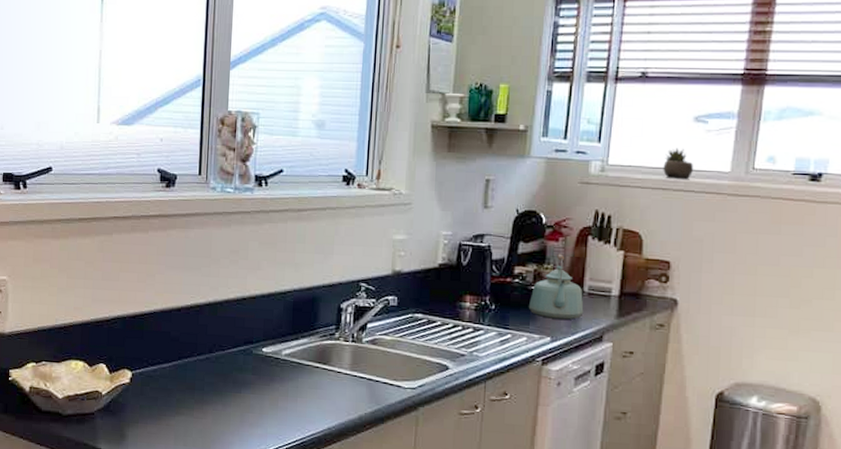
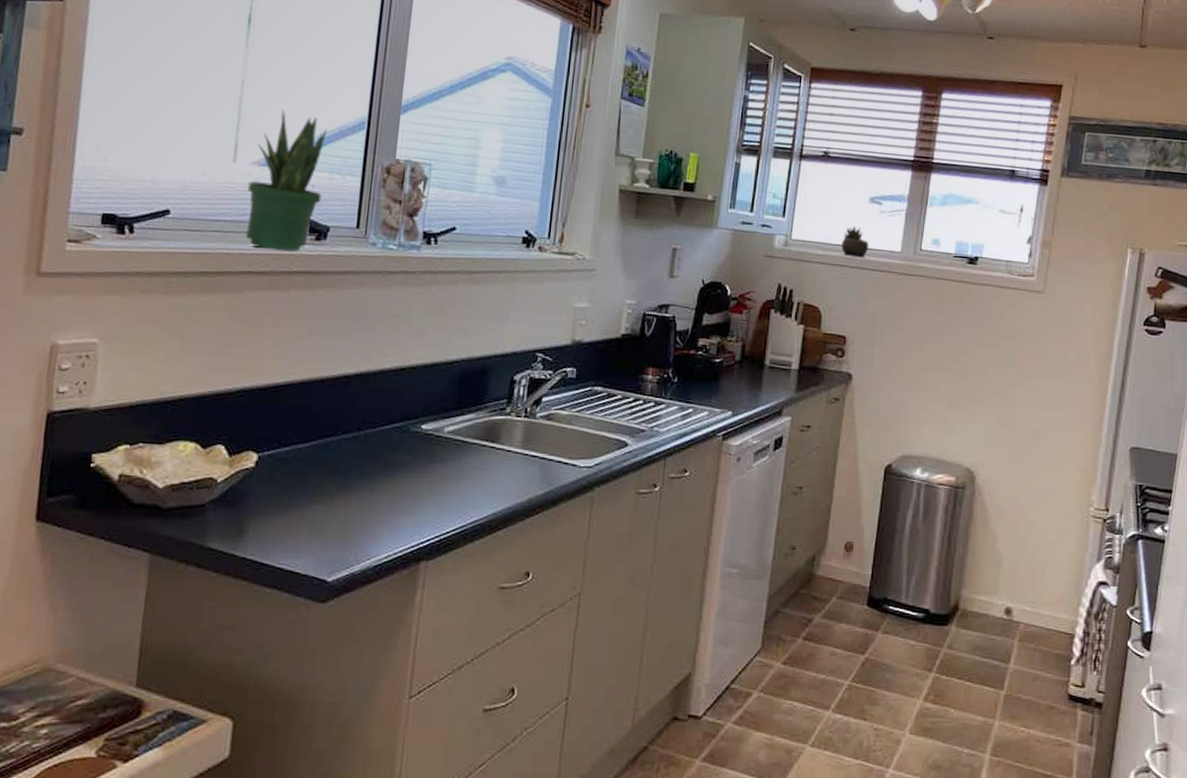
planter: none [110,75,170,198] -> present [245,110,327,252]
kettle: present [528,253,584,320] -> none [711,326,765,394]

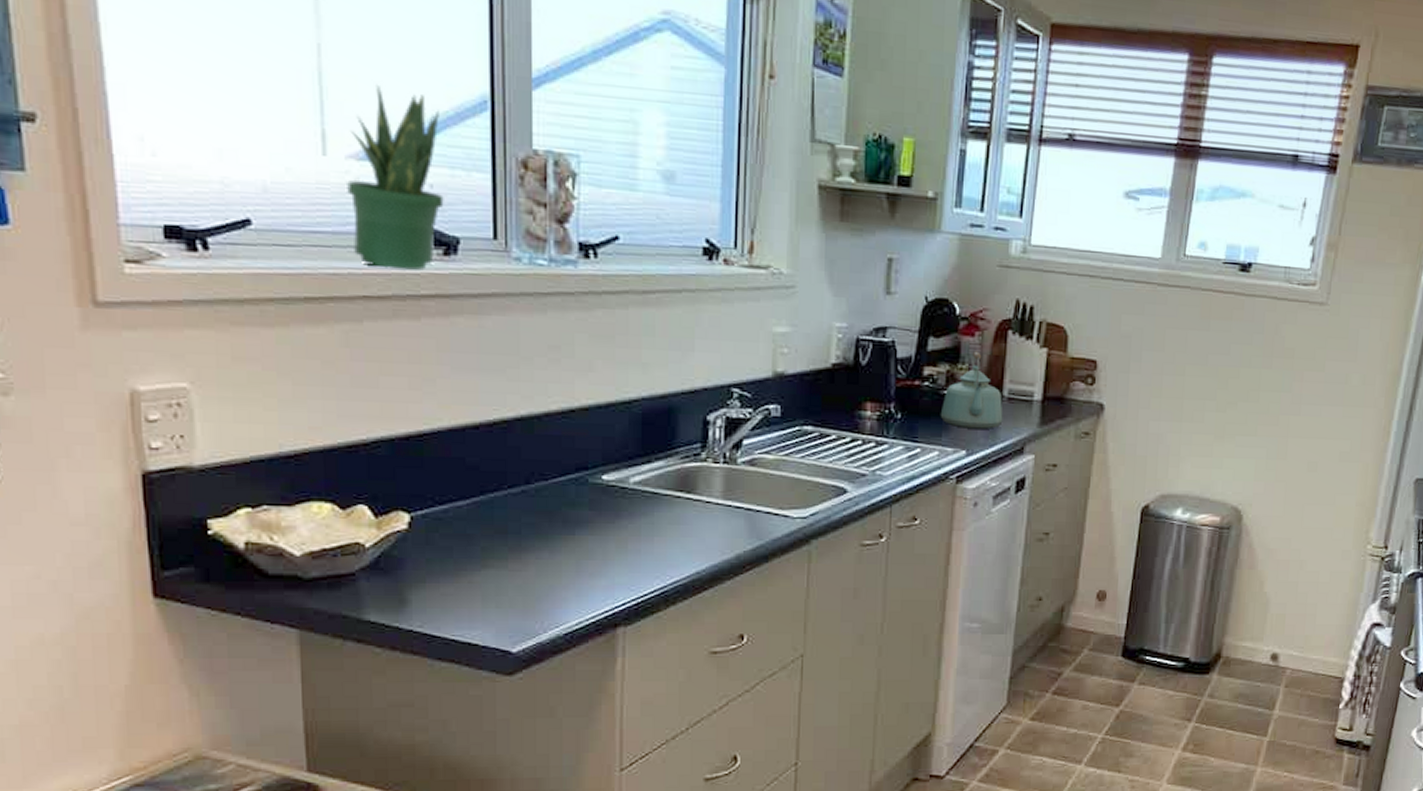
kettle: none [711,326,765,394] -> present [940,351,1003,430]
succulent plant: present [841,226,869,258] -> none [1090,228,1124,267]

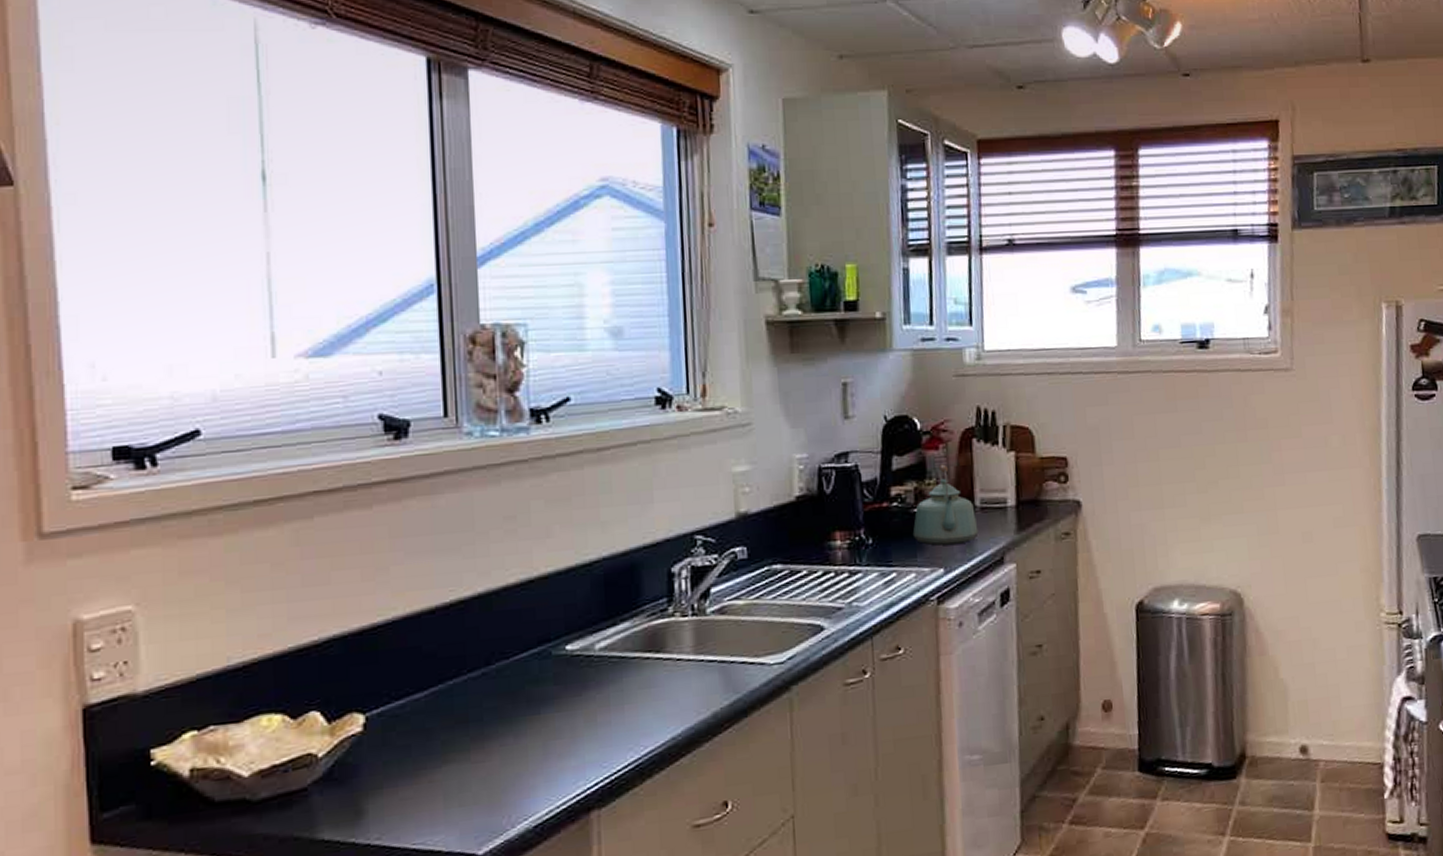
planter: present [347,85,444,270] -> none [296,284,394,461]

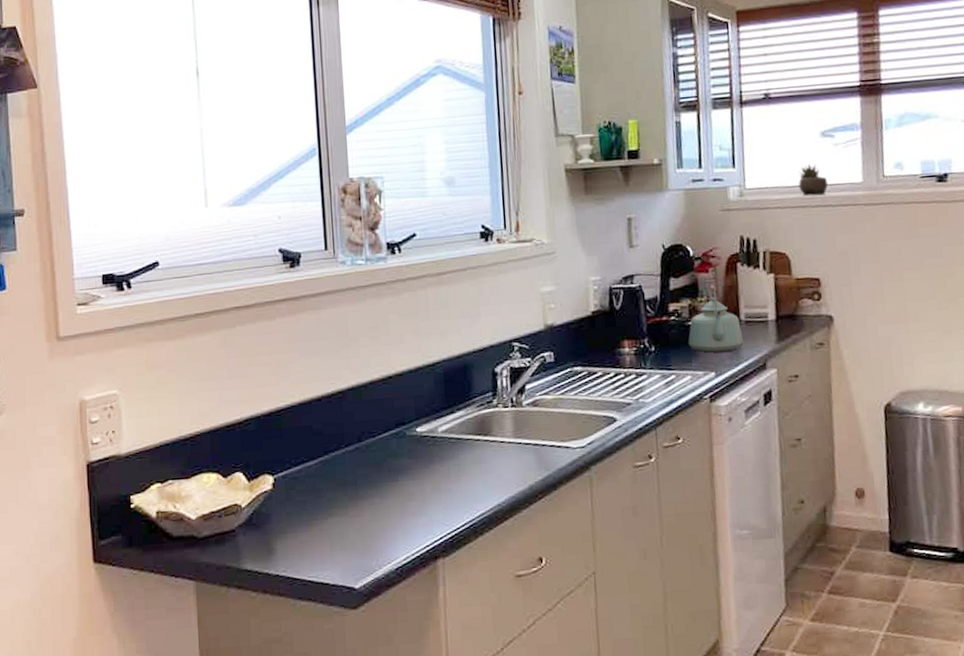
succulent plant: none [1045,324,1079,362] -> present [799,164,829,197]

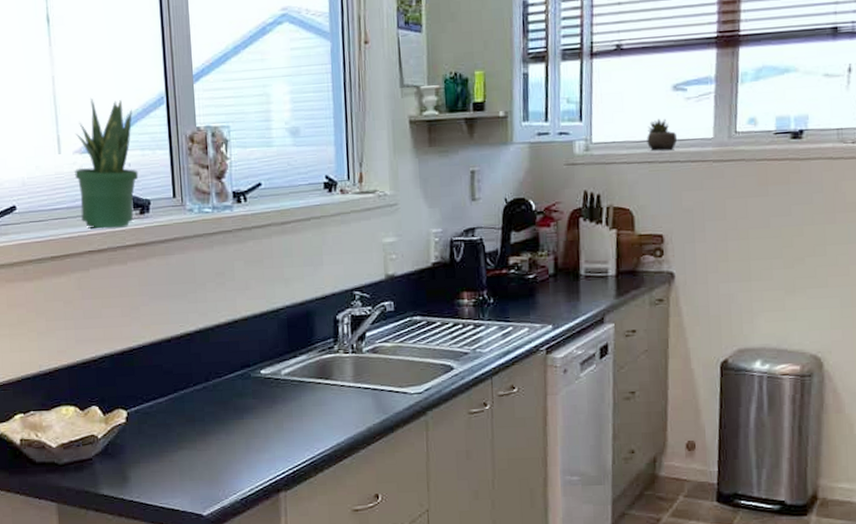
planter: none [222,151,289,284] -> present [75,99,139,229]
kettle: present [688,284,744,353] -> none [526,239,583,307]

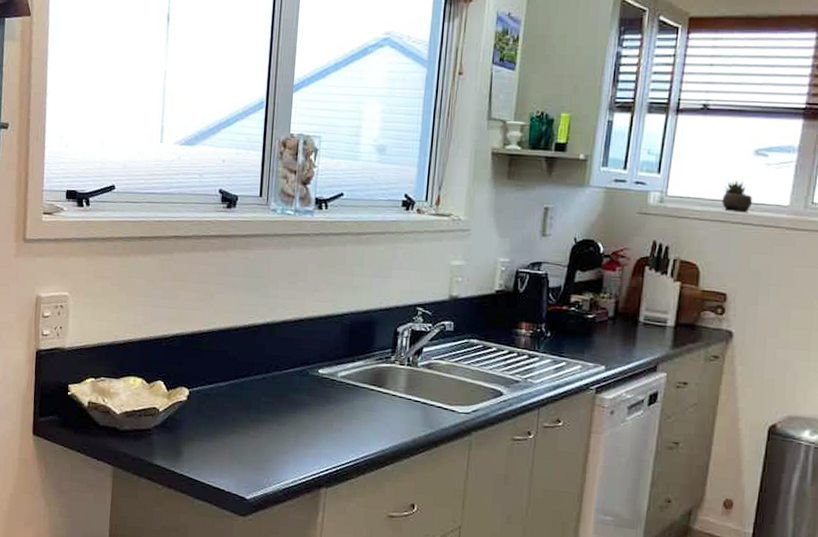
planter: present [75,99,139,229] -> none [172,96,233,218]

